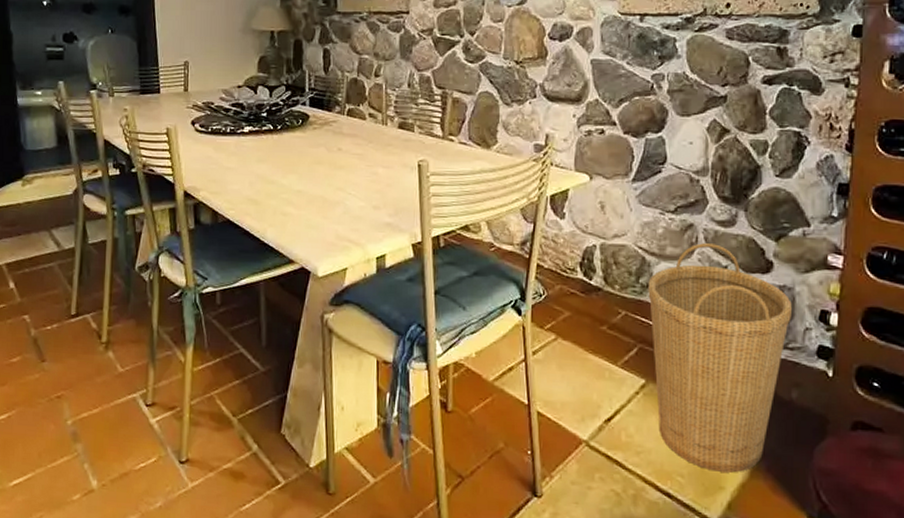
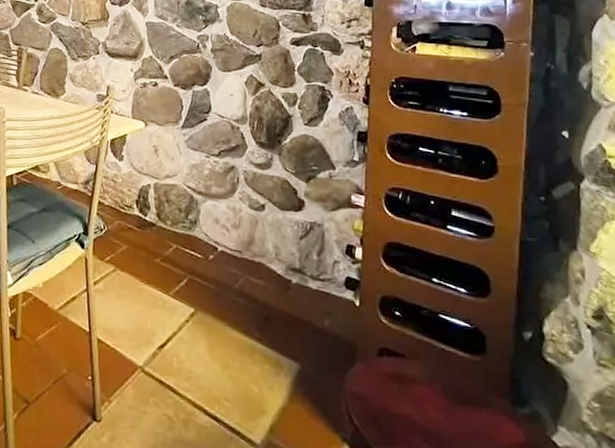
basket: present [648,243,792,473] -> none [196,183,322,397]

